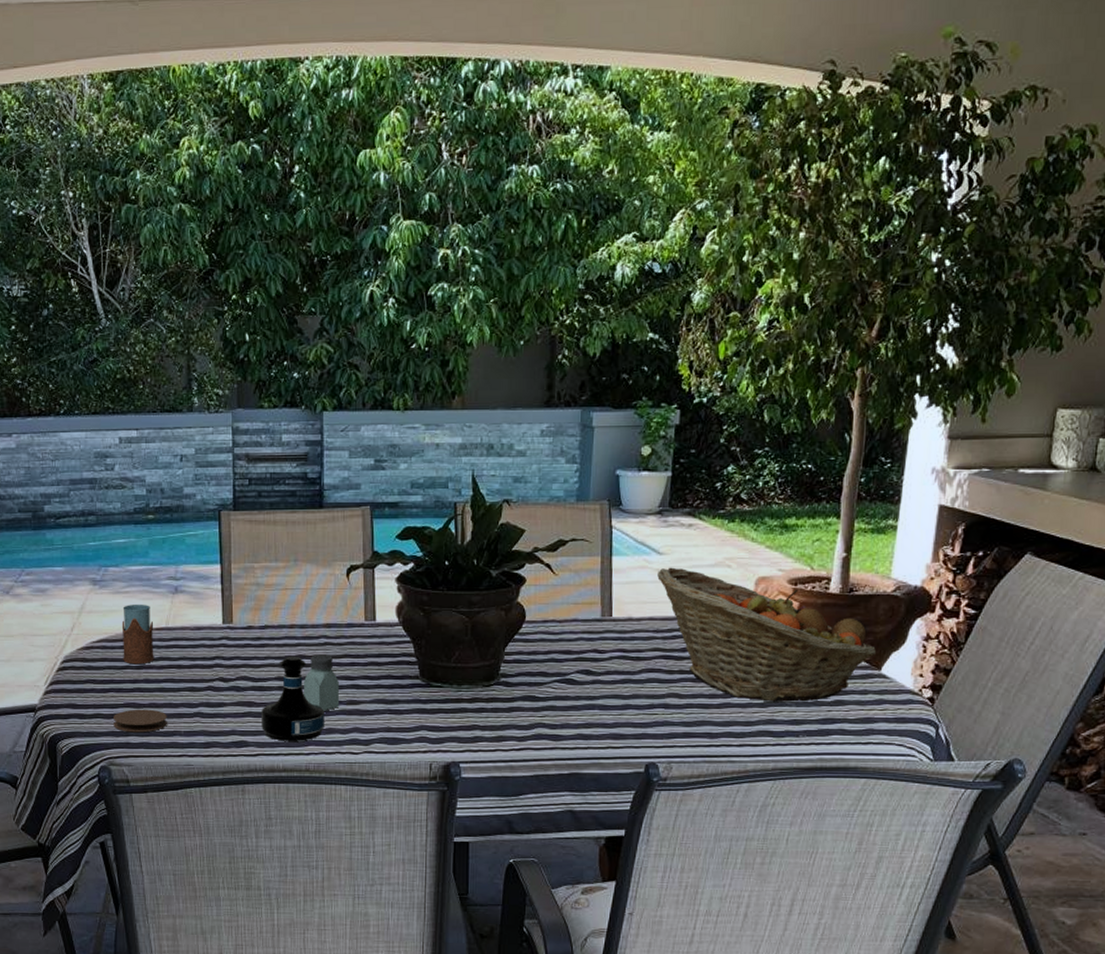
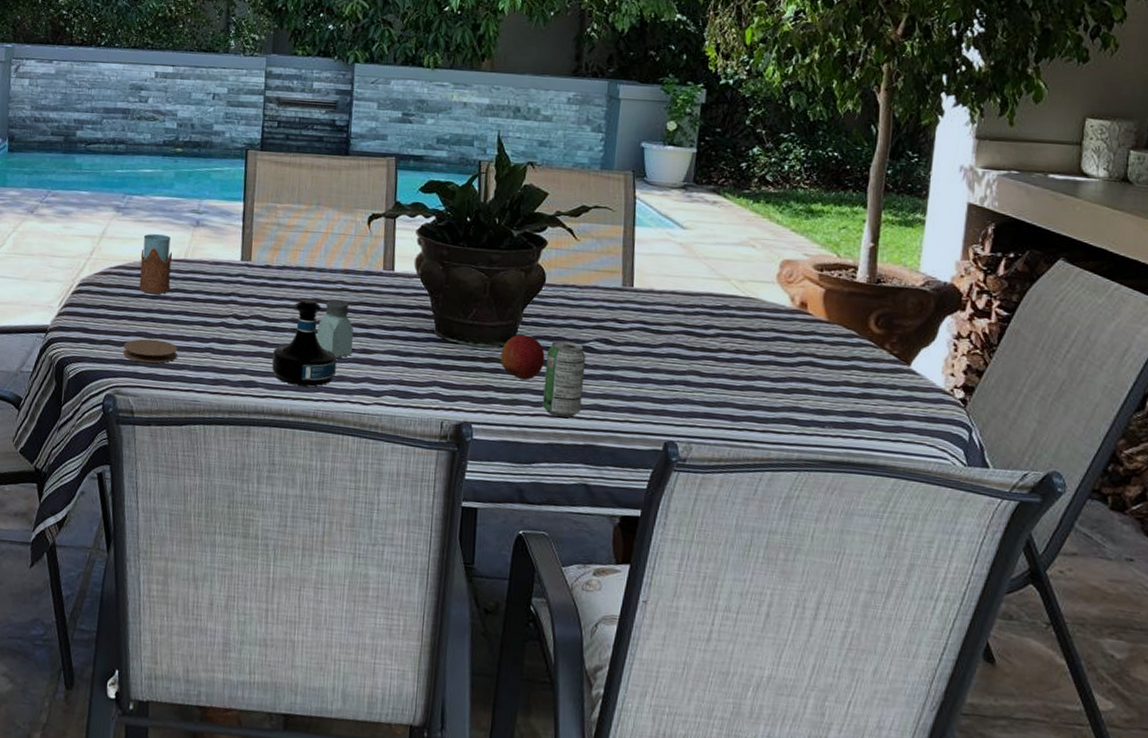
apple: none [485,673,528,716] -> present [500,334,545,380]
beverage can: none [528,676,568,749] -> present [543,340,586,418]
fruit basket: present [657,567,876,702] -> none [680,242,905,391]

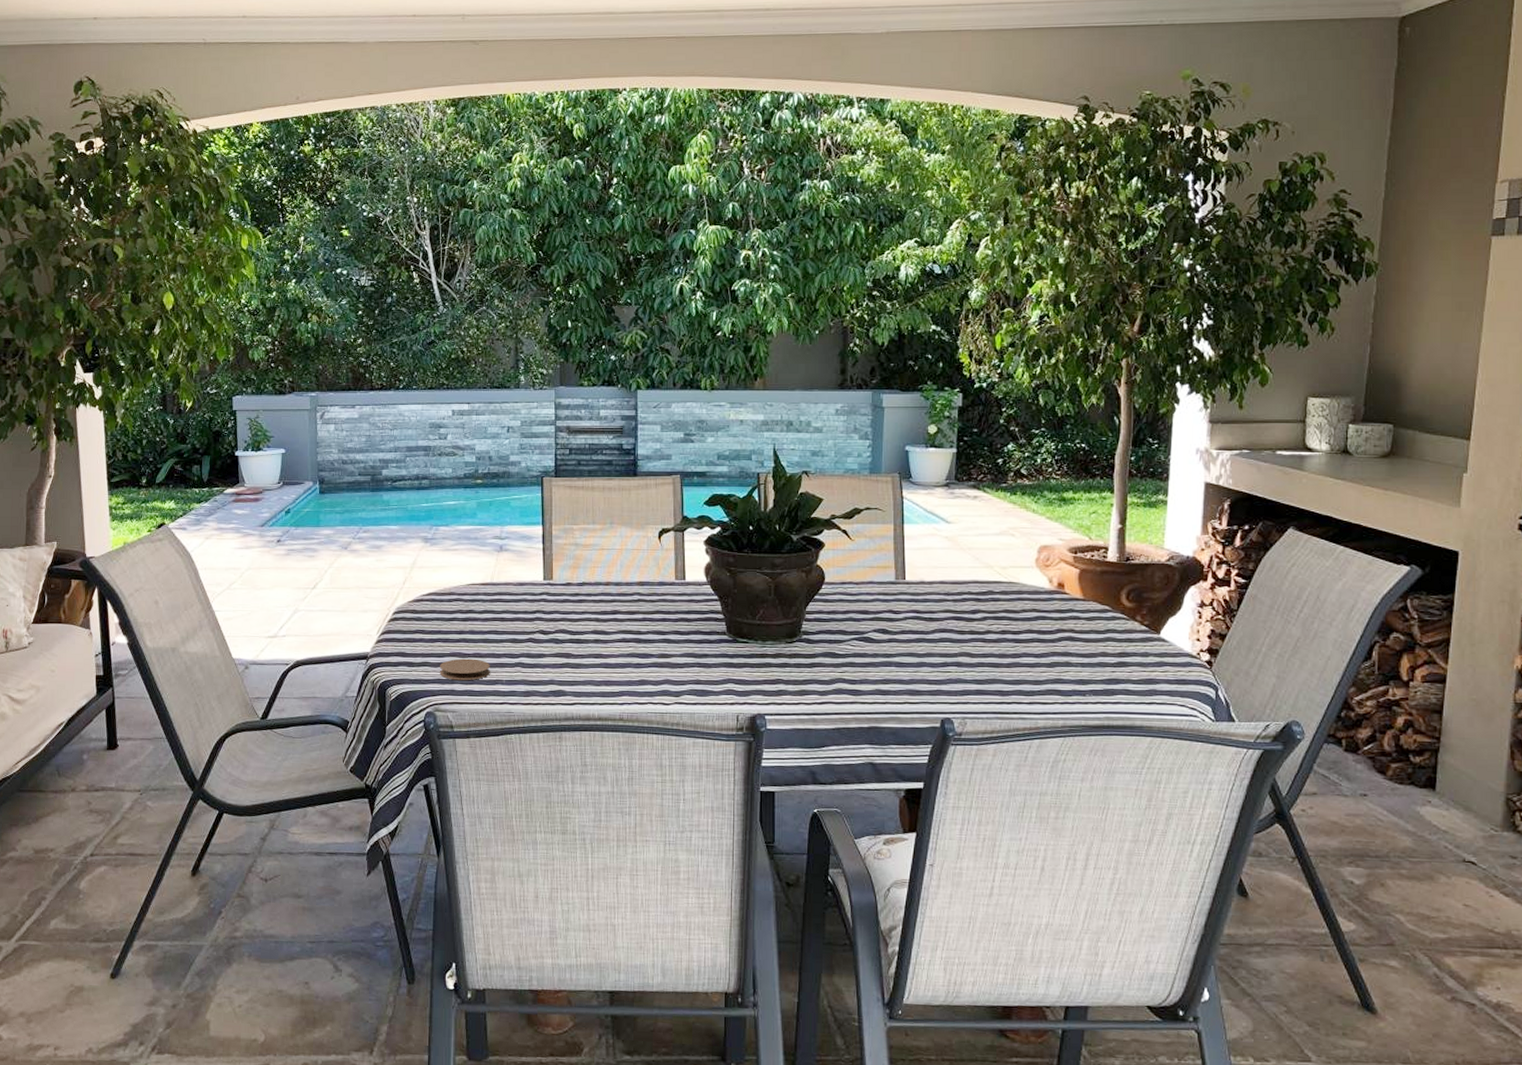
drinking glass: present [139,234,173,295] -> none [450,561,480,617]
tequila bottle: present [272,298,337,387] -> none [578,611,637,692]
saltshaker: present [316,299,353,358] -> none [617,610,651,663]
apple: present [500,334,545,380] -> none [788,630,828,671]
beverage can: present [543,340,586,418] -> none [829,634,866,703]

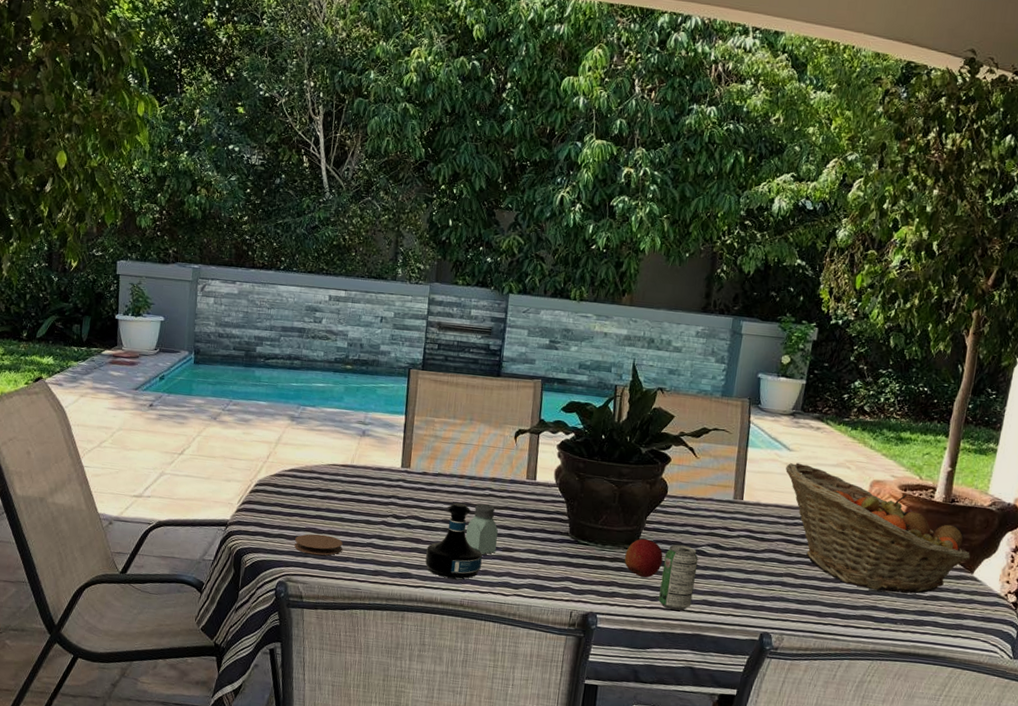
tequila bottle: none [578,611,637,692] -> present [425,502,482,579]
saltshaker: none [617,610,651,663] -> present [465,503,498,555]
apple: none [788,630,828,671] -> present [624,538,663,578]
beverage can: none [829,634,866,703] -> present [659,545,699,611]
fruit basket: none [947,535,1154,663] -> present [785,463,970,594]

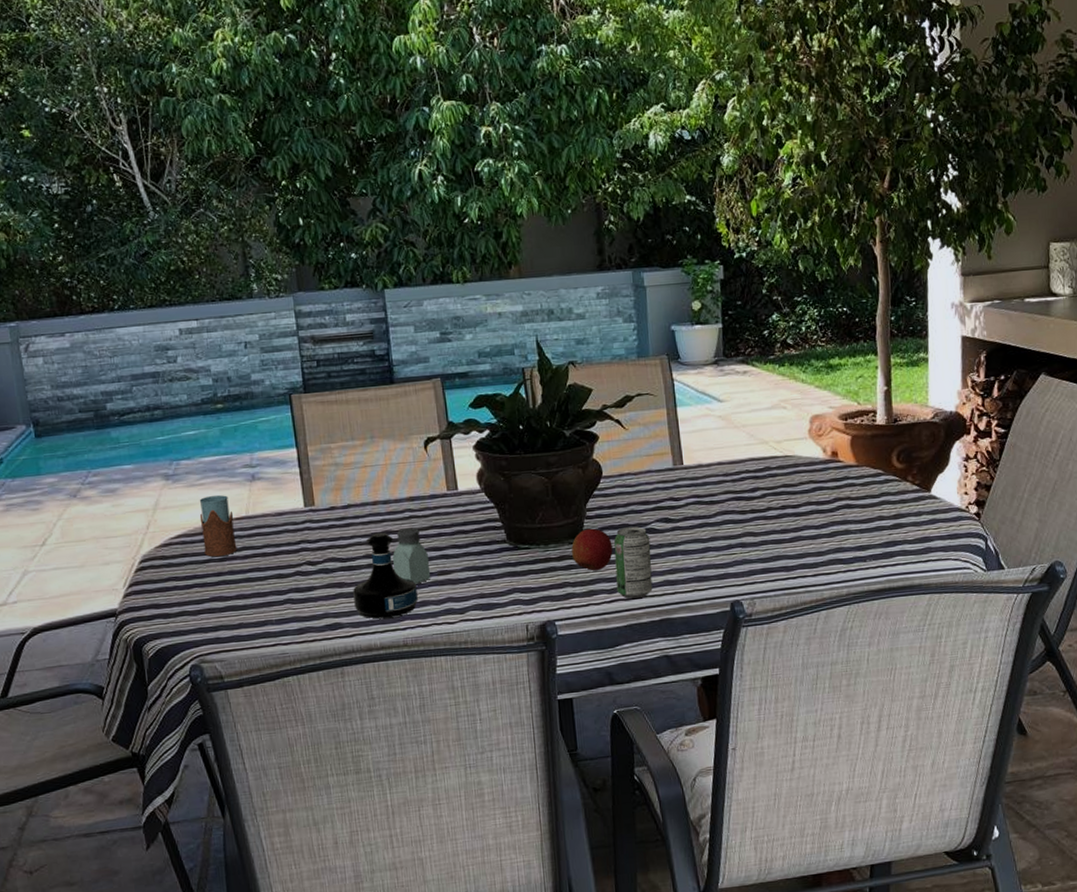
coaster: present [294,534,343,556] -> none [199,600,257,627]
drinking glass: none [310,441,341,495] -> present [199,495,237,558]
fruit basket: present [785,463,970,594] -> none [720,413,924,532]

